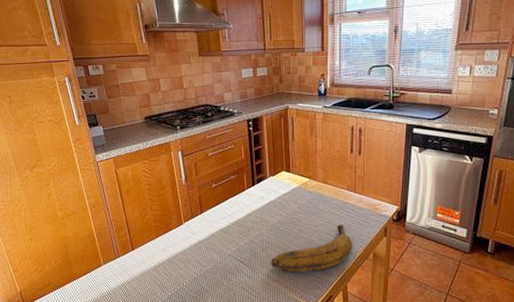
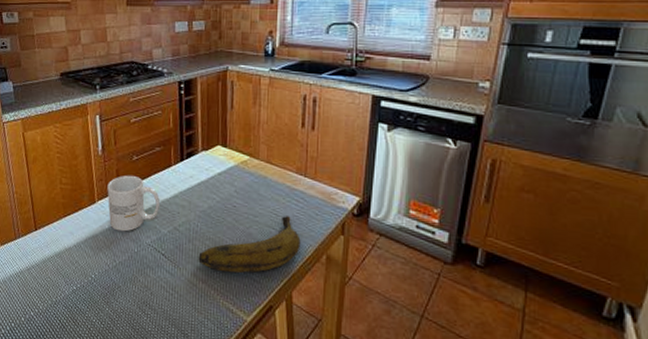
mug: none [192,199,237,246] -> present [107,175,160,232]

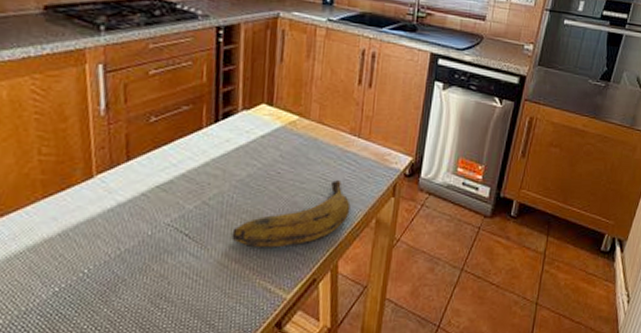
mug: present [107,175,160,232] -> none [111,140,185,212]

